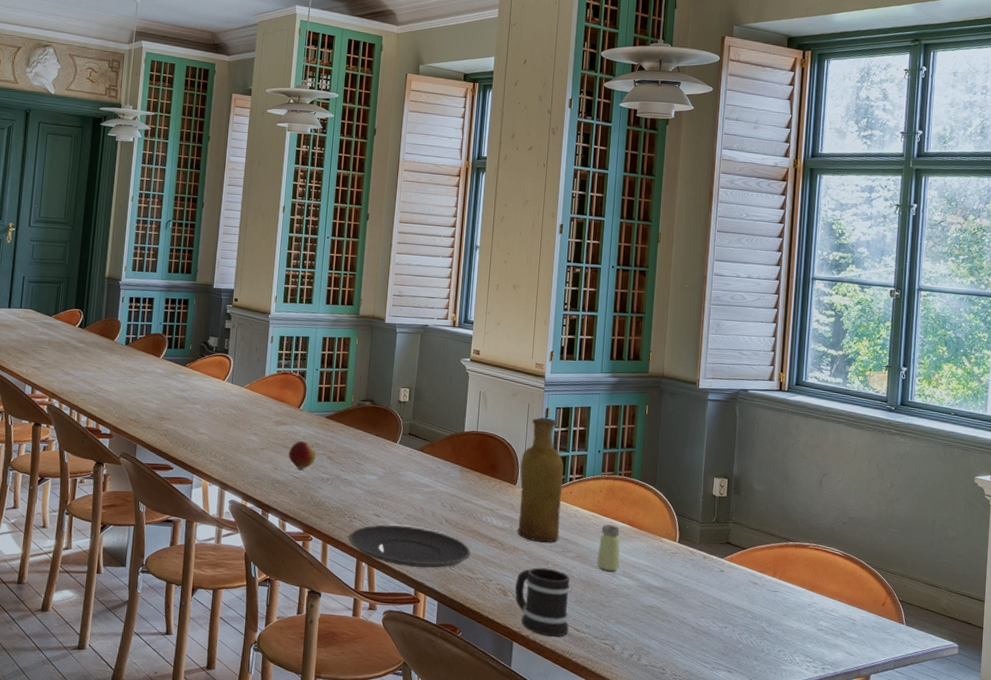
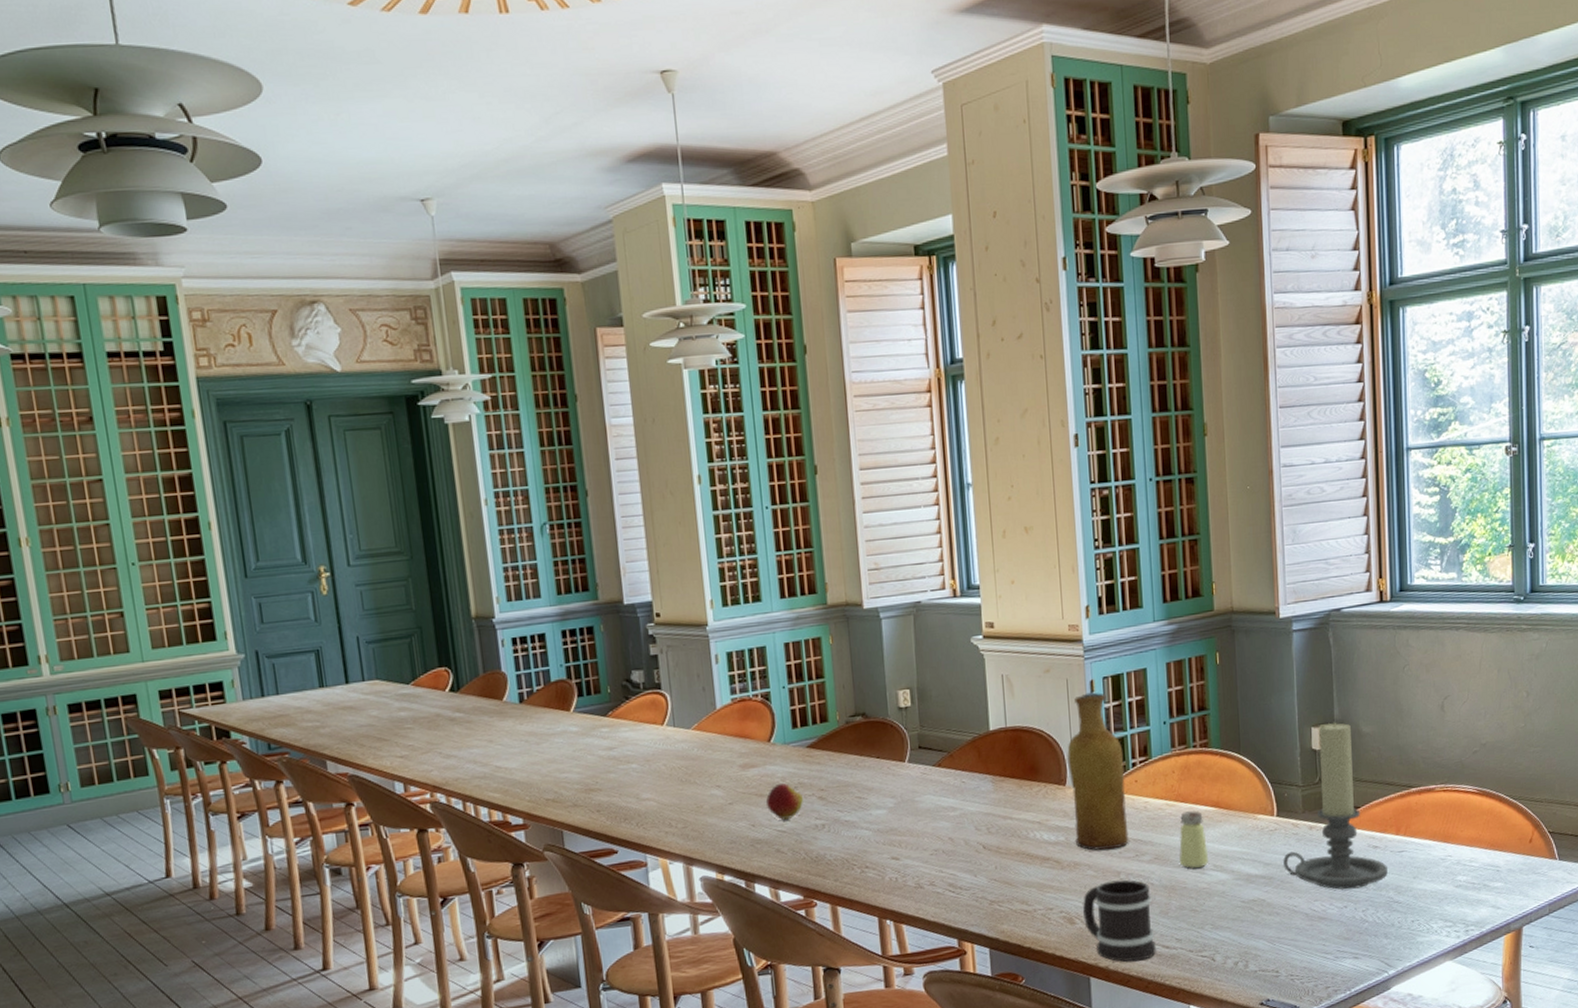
plate: present [348,525,472,569] -> none [863,862,1023,914]
candle holder: none [679,476,763,615] -> present [1283,722,1388,890]

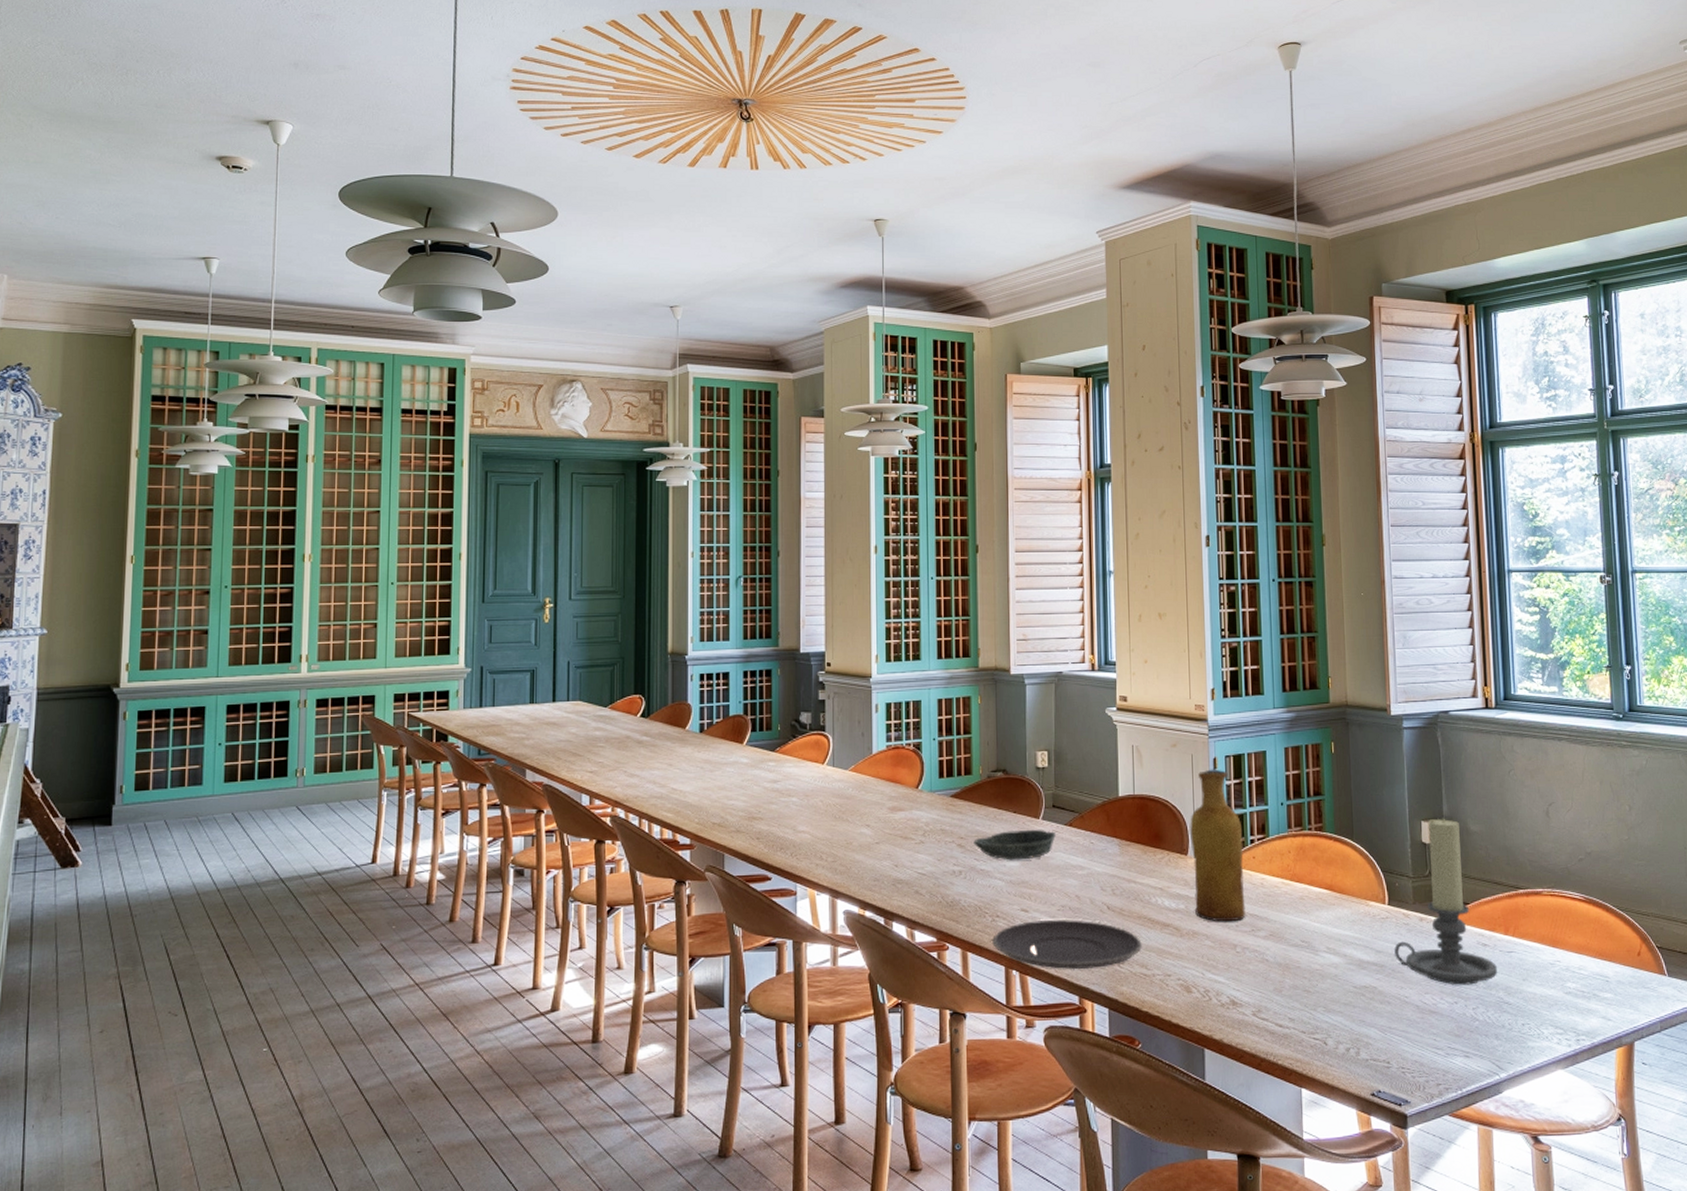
apple: present [765,783,804,820] -> none [909,829,945,863]
bowl: none [835,773,924,809] -> present [973,829,1056,860]
plate: none [863,862,1023,914] -> present [992,920,1143,970]
mug: present [1082,879,1157,963] -> none [1199,953,1271,1037]
saltshaker: present [1179,811,1209,869] -> none [1293,892,1323,949]

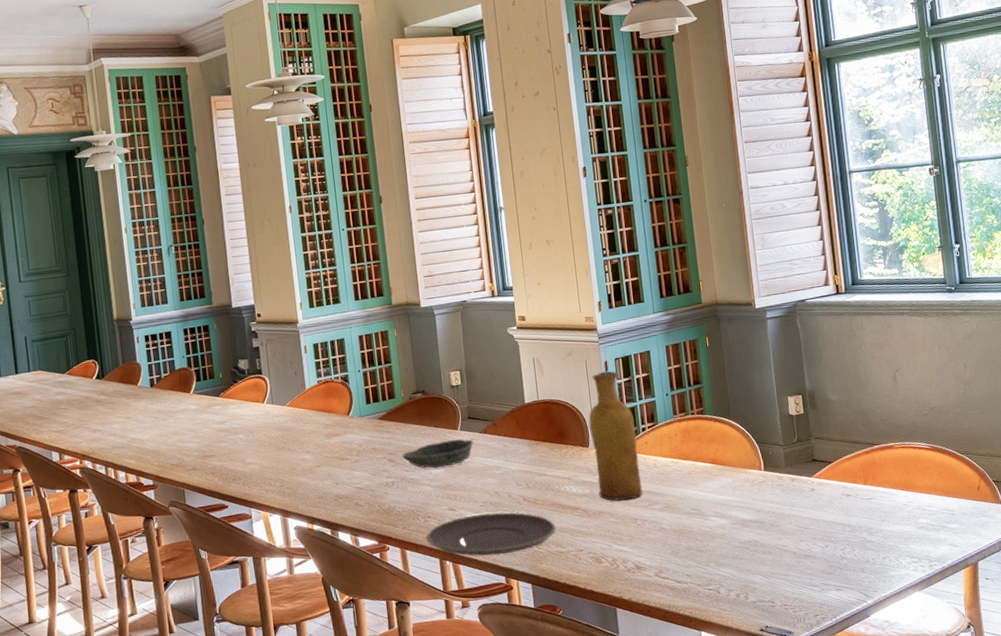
candle holder: present [1394,818,1497,985] -> none [772,392,860,532]

